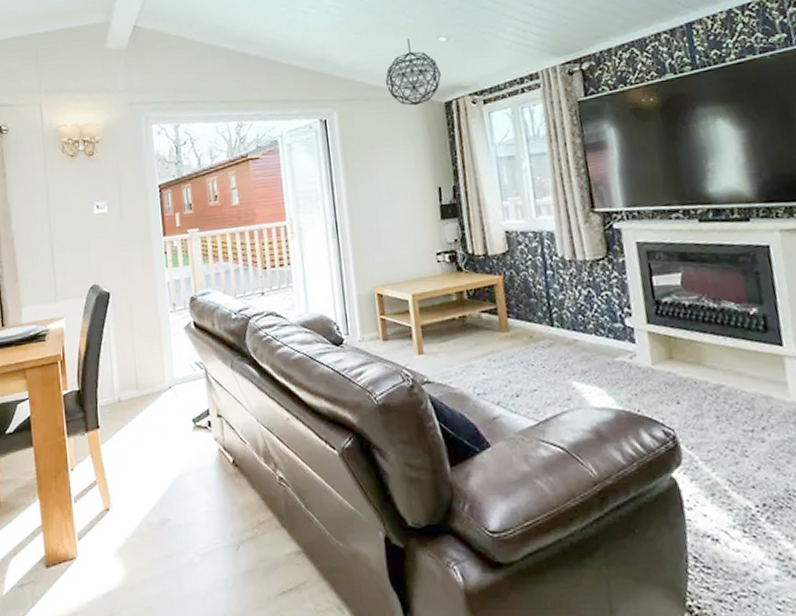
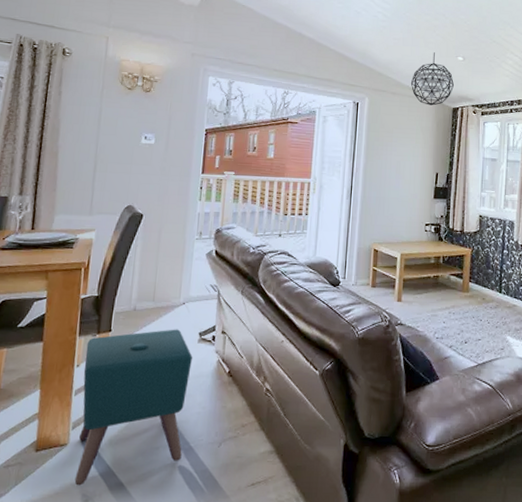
ottoman: none [77,417,198,603] -> present [74,329,192,486]

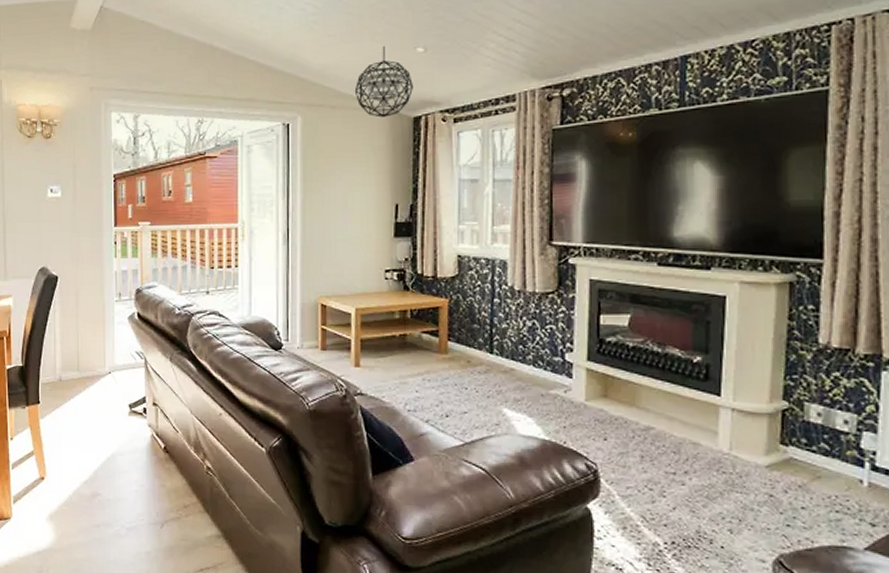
ottoman: present [74,329,192,486] -> none [17,400,124,560]

